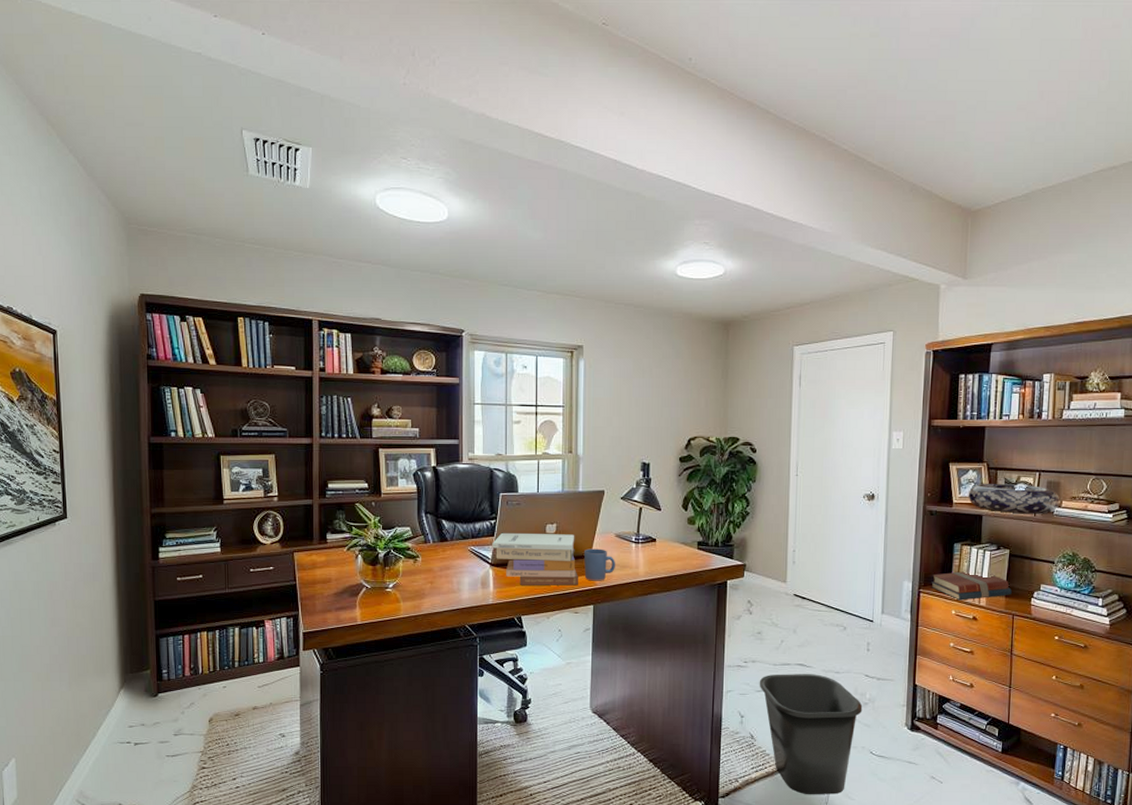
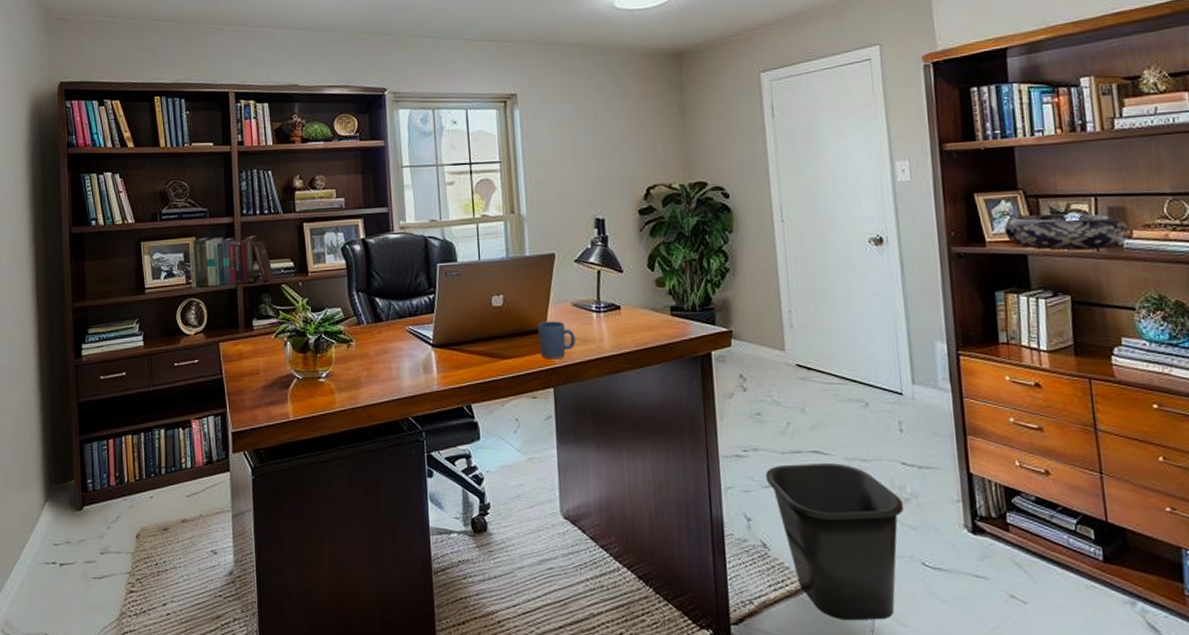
books: none [267,455,349,502] -> present [188,234,274,288]
books: present [492,532,578,586] -> none [432,306,534,368]
books: present [931,571,1012,601] -> none [972,326,1083,363]

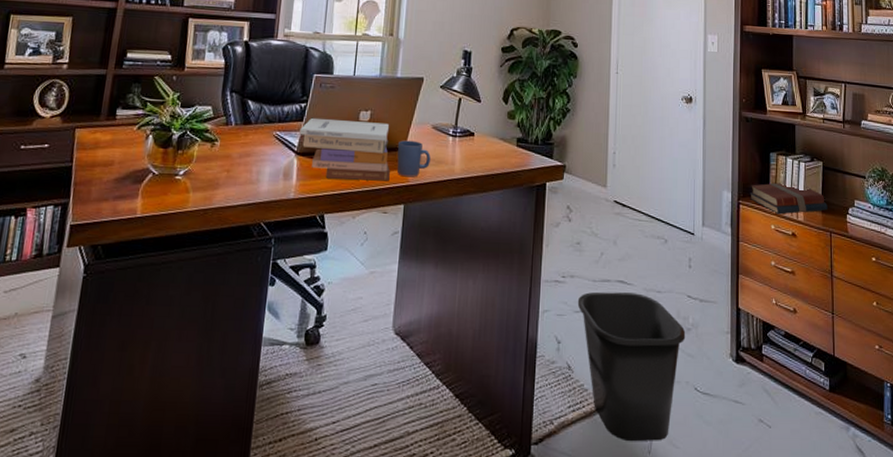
books: present [188,234,274,288] -> none [57,18,149,72]
books: none [432,306,534,368] -> present [299,117,390,181]
books: none [972,326,1083,363] -> present [750,182,828,215]
decorative bowl: present [1003,214,1130,250] -> none [780,92,866,127]

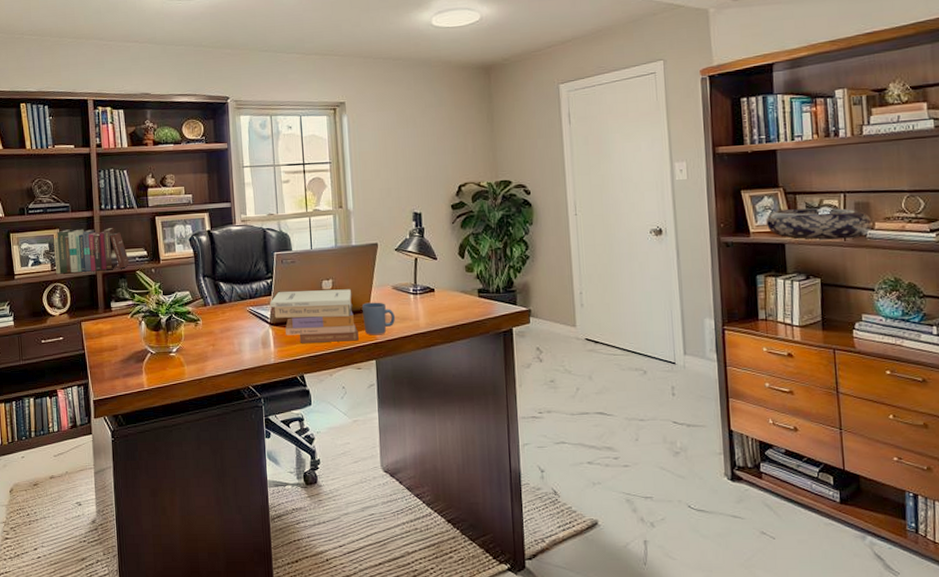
books: none [57,18,149,72] -> present [53,227,129,274]
waste bin: present [577,291,686,441] -> none [557,423,675,554]
books: present [750,182,828,215] -> none [735,305,829,337]
decorative bowl: none [780,92,866,127] -> present [765,208,873,240]

